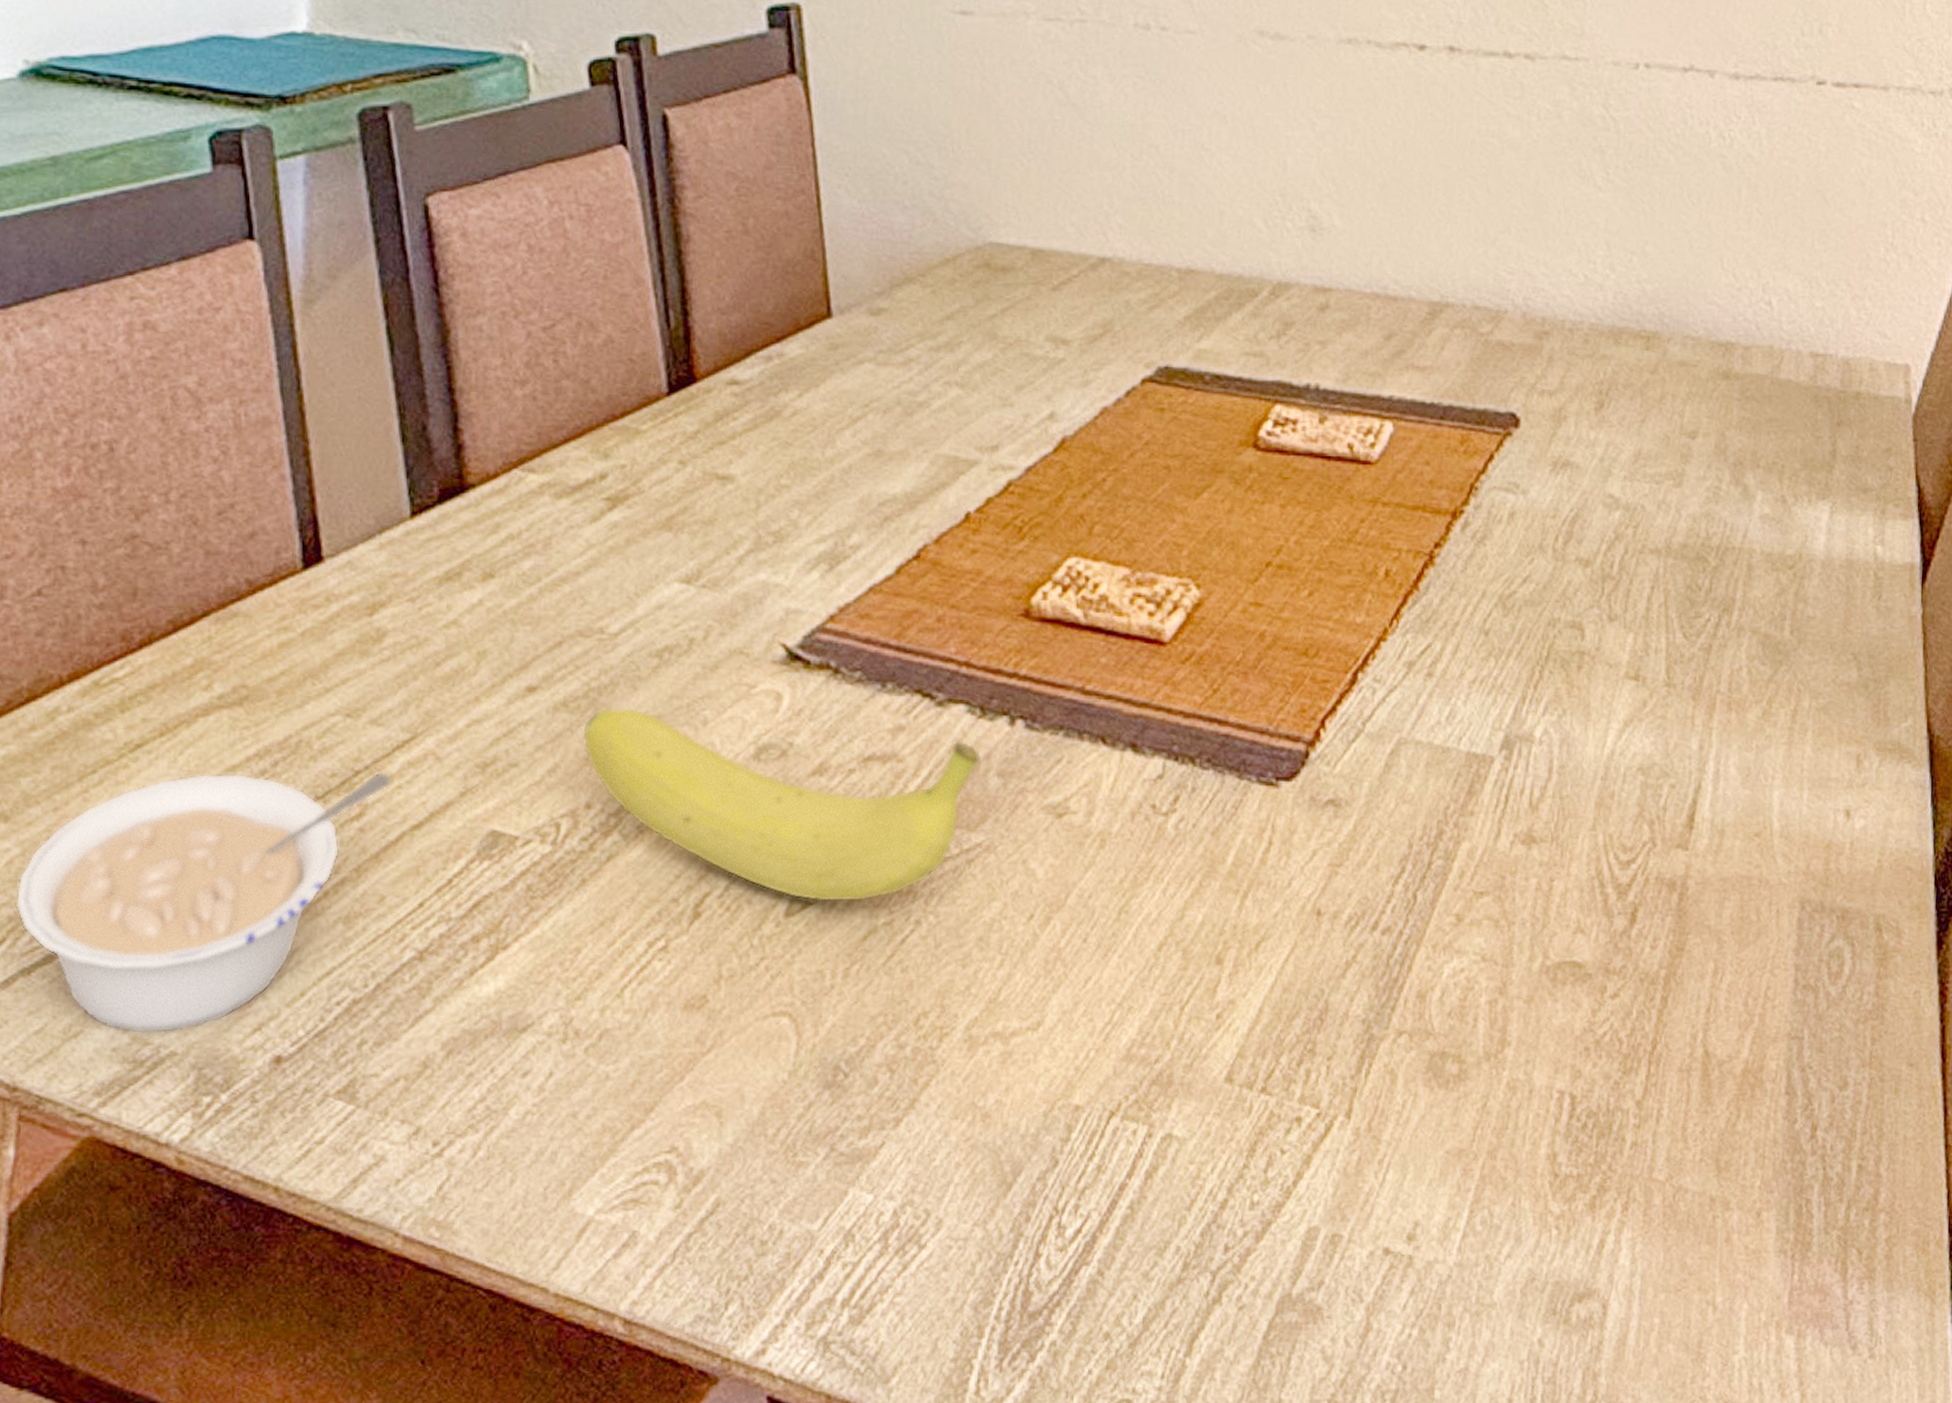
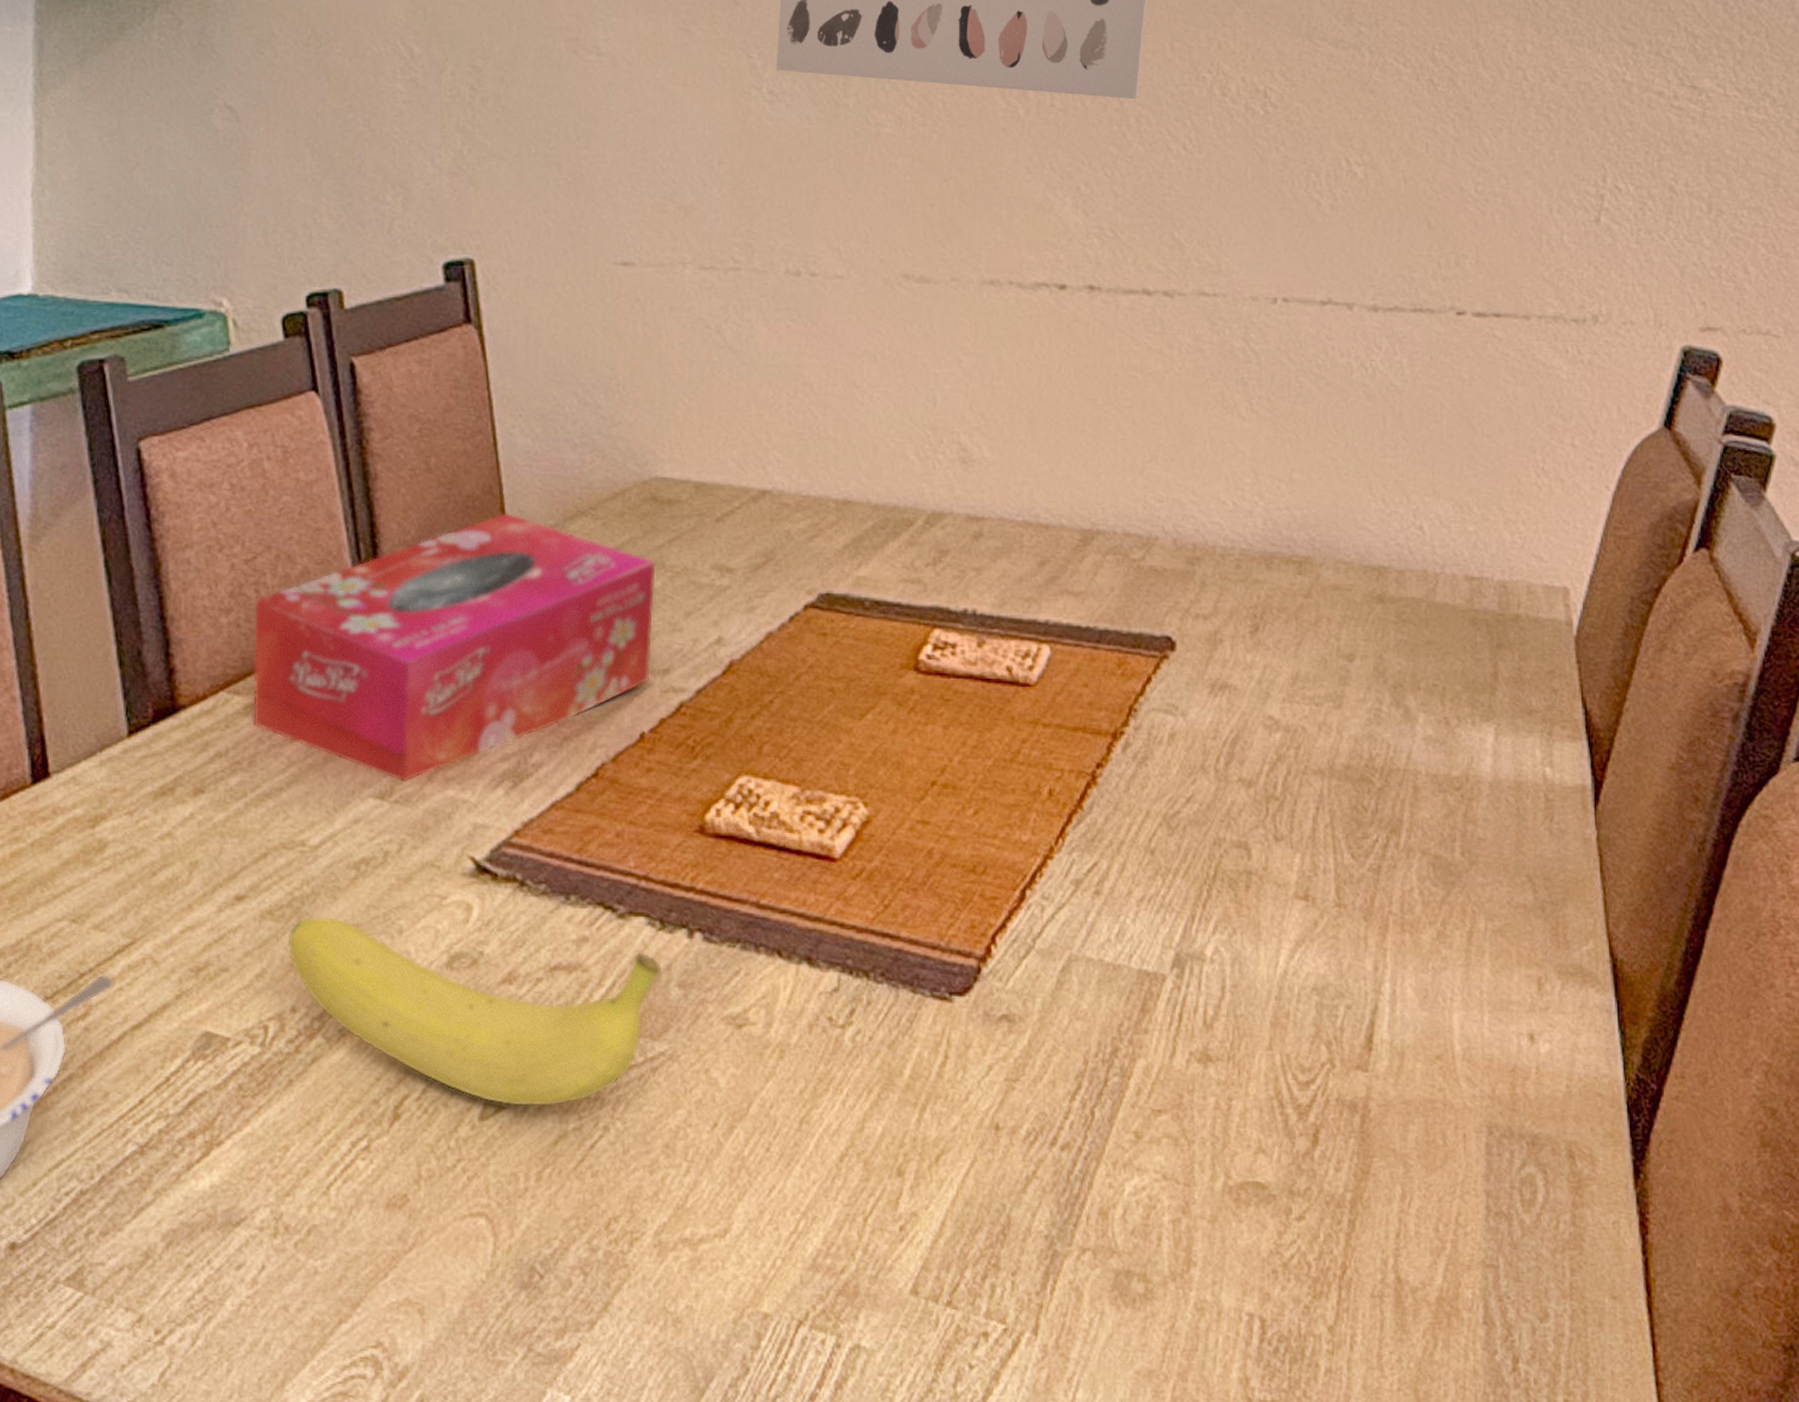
tissue box: none [548,278,988,566] -> present [252,512,657,782]

